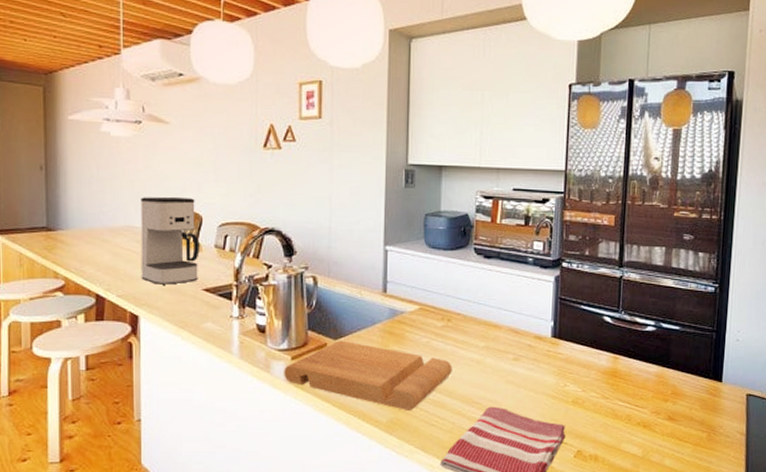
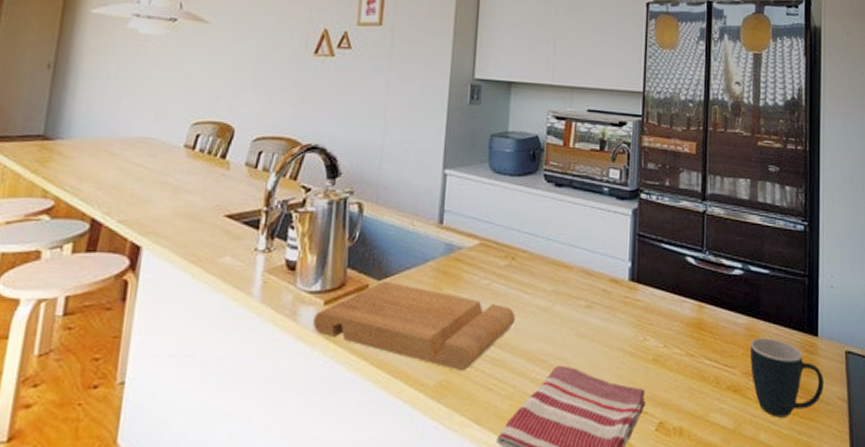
coffee maker: present [140,196,200,285] -> none [151,104,229,209]
mug: none [659,383,725,447] -> present [750,338,824,417]

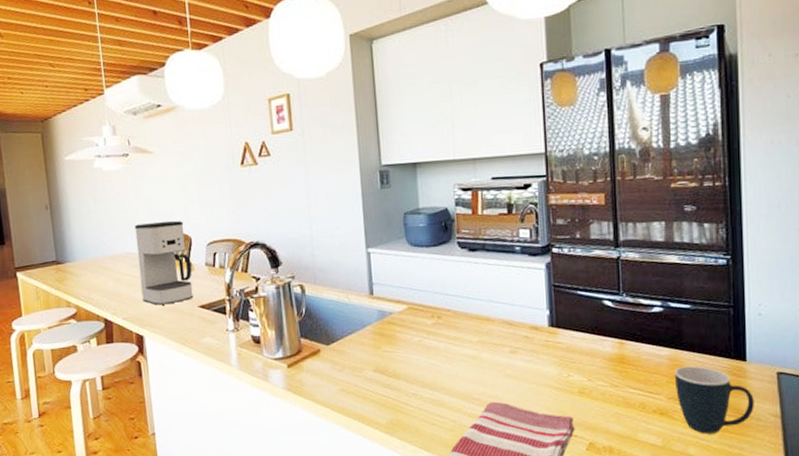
coffee maker: none [151,104,229,209] -> present [134,220,193,305]
cutting board: present [313,281,515,372] -> none [282,345,448,412]

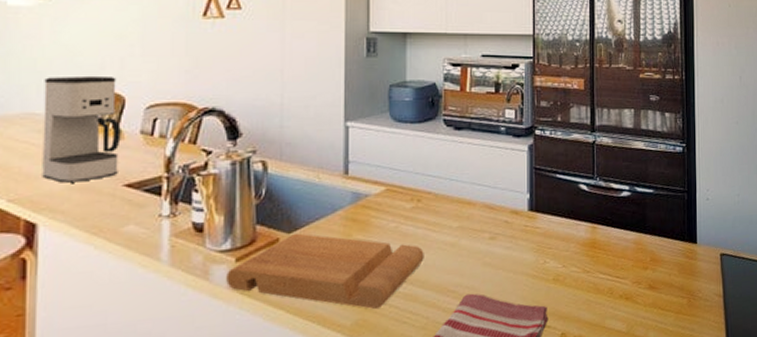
cutting board: none [282,345,448,412] -> present [226,233,424,310]
mug: present [675,366,754,434] -> none [639,249,703,317]

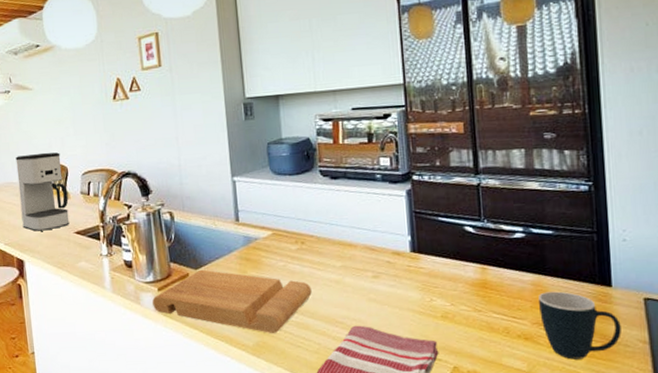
mug: none [639,249,703,317] -> present [539,291,621,360]

